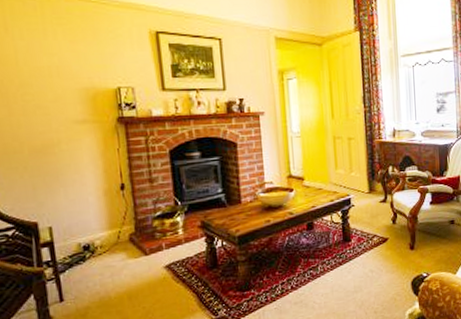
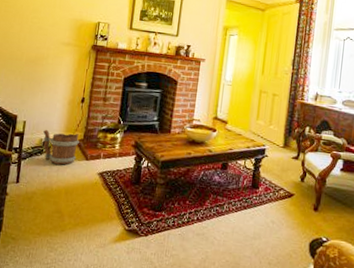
bucket: none [79,228,131,269] -> present [43,129,79,165]

